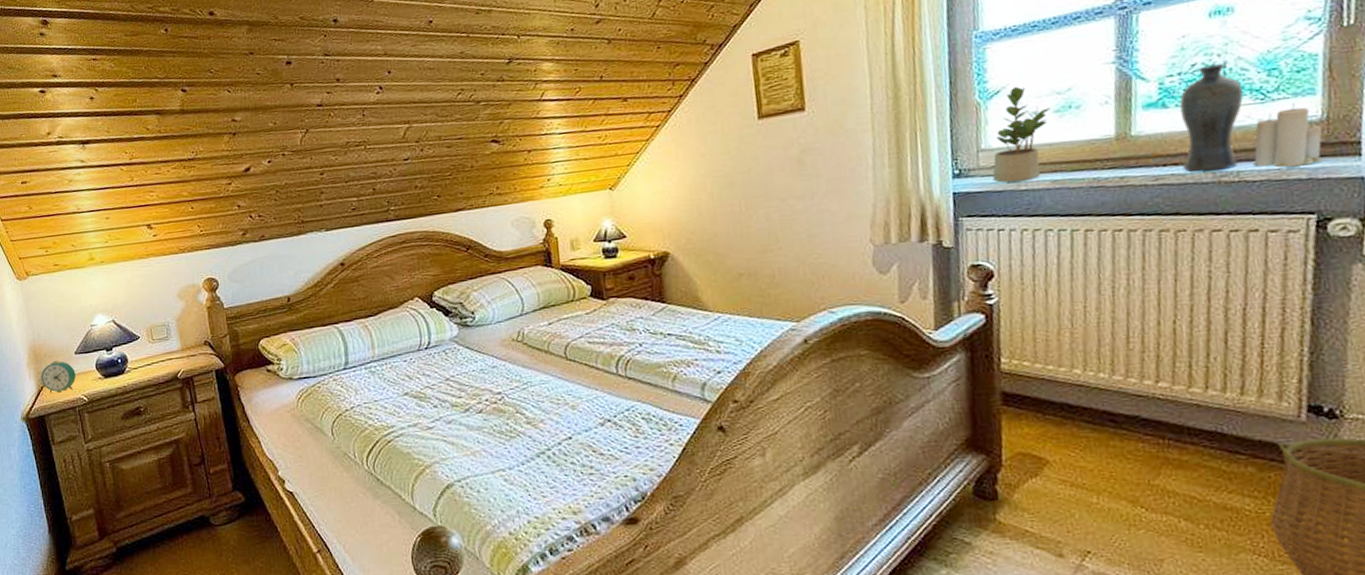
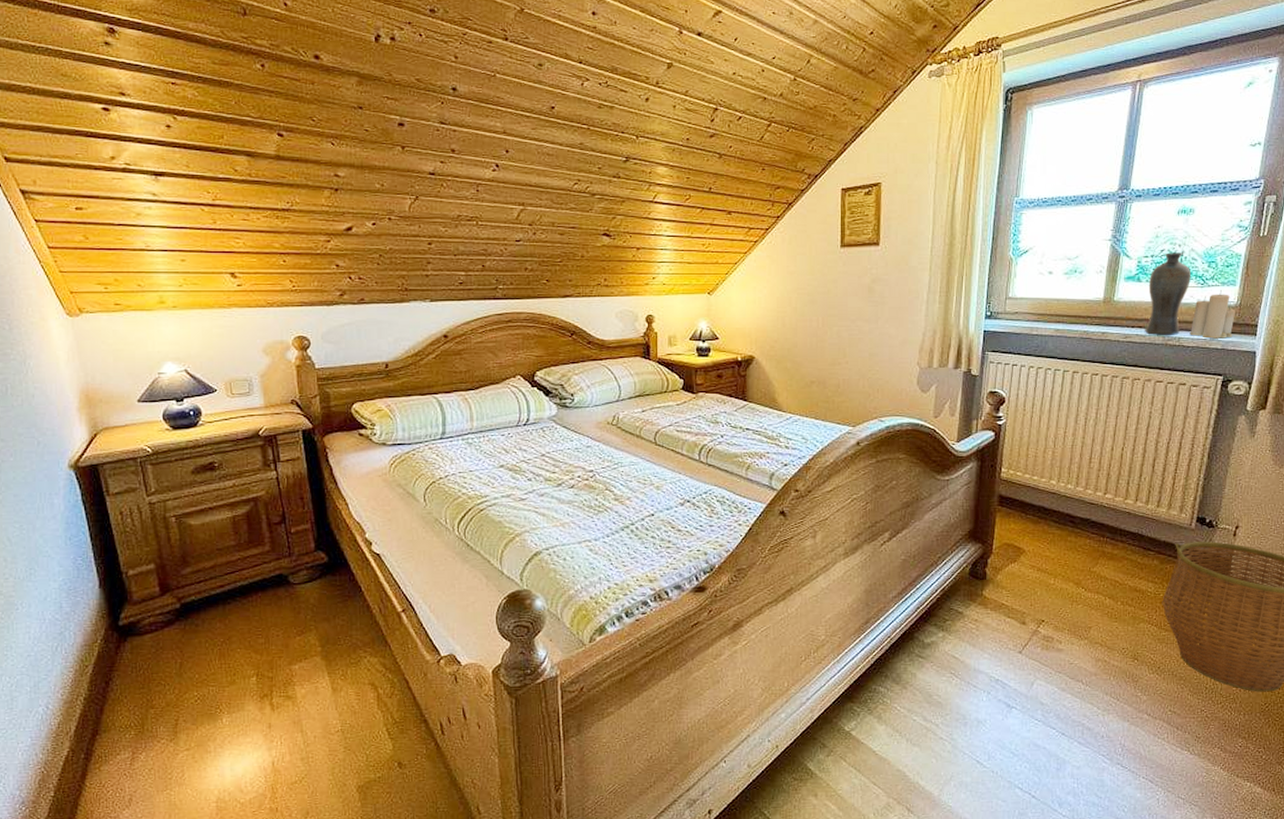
alarm clock: present [41,361,76,393] -> none [94,408,138,442]
potted plant: present [992,87,1051,183] -> none [1014,250,1062,328]

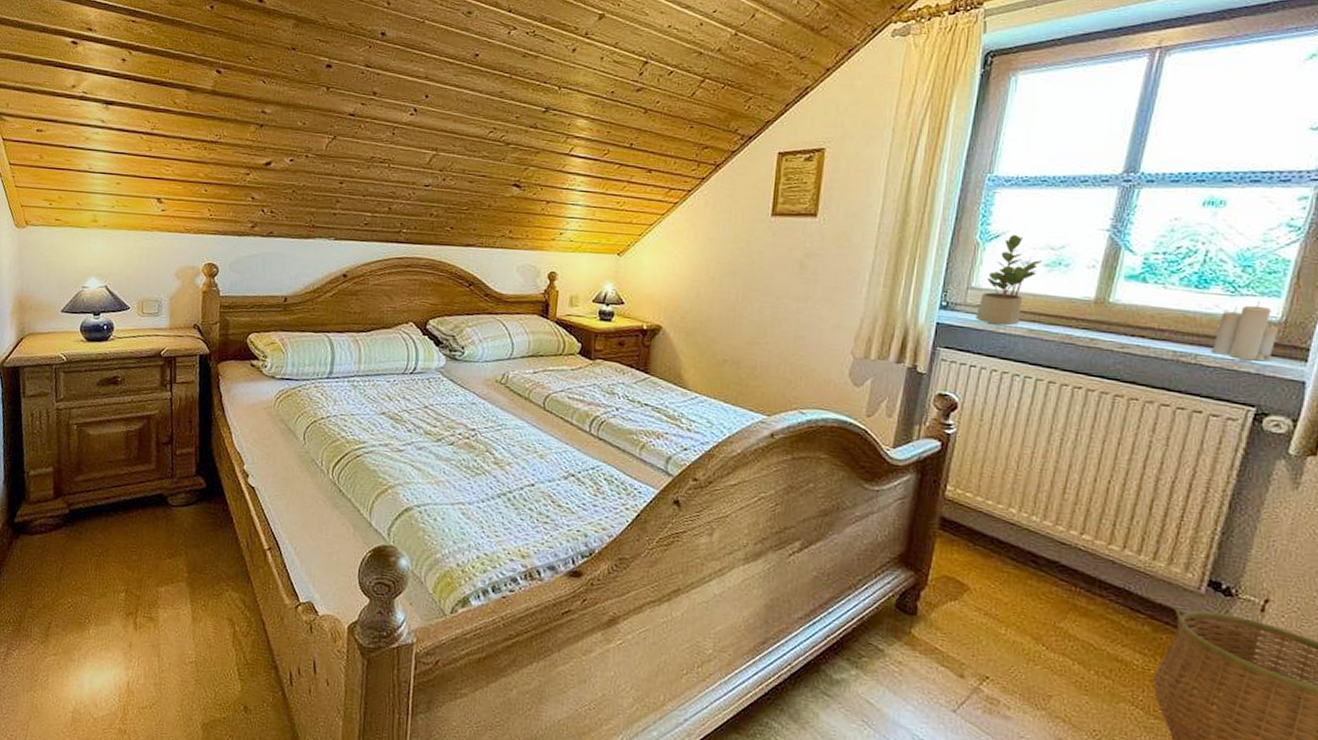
potted plant: none [1014,250,1062,328] -> present [976,235,1042,325]
vase: present [1145,252,1192,335] -> none [1149,250,1218,351]

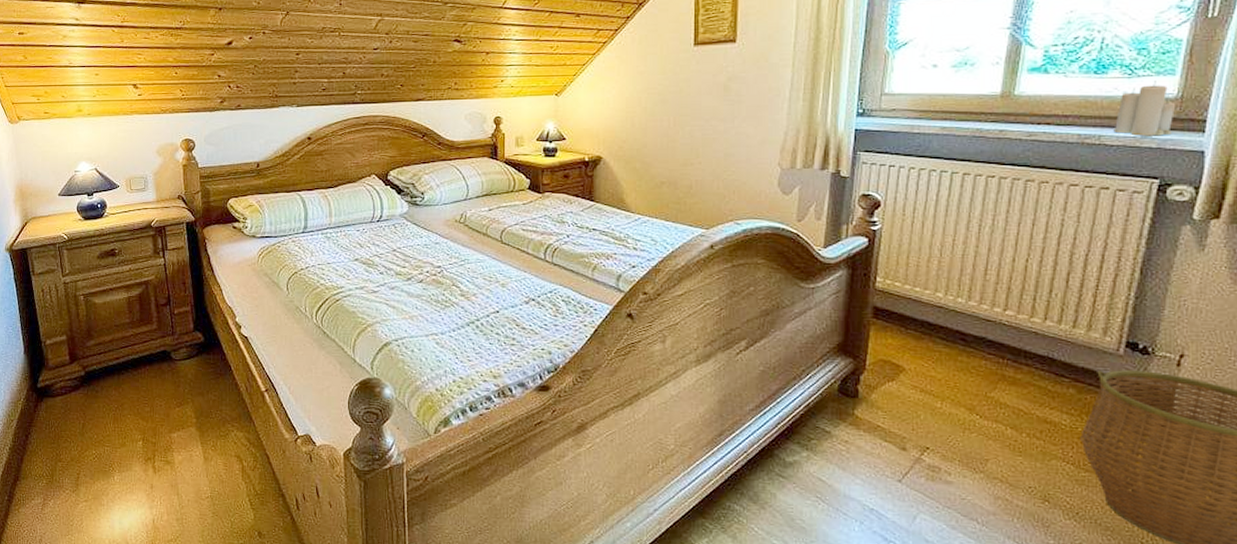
potted plant: present [976,235,1042,325] -> none [891,41,949,126]

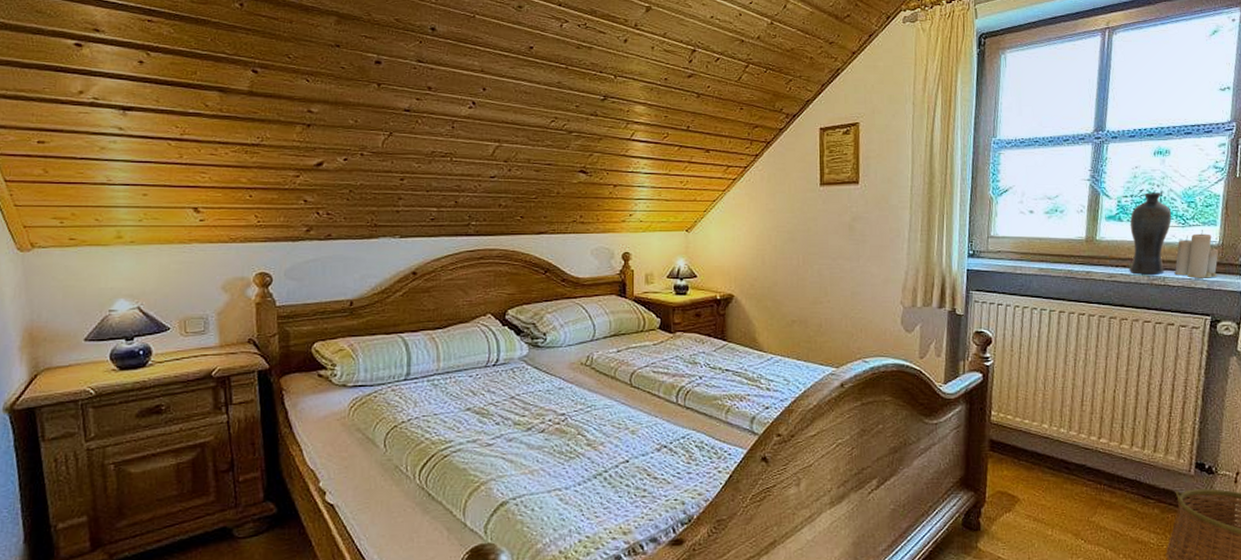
vase: none [1054,39,1115,133] -> present [1129,192,1172,275]

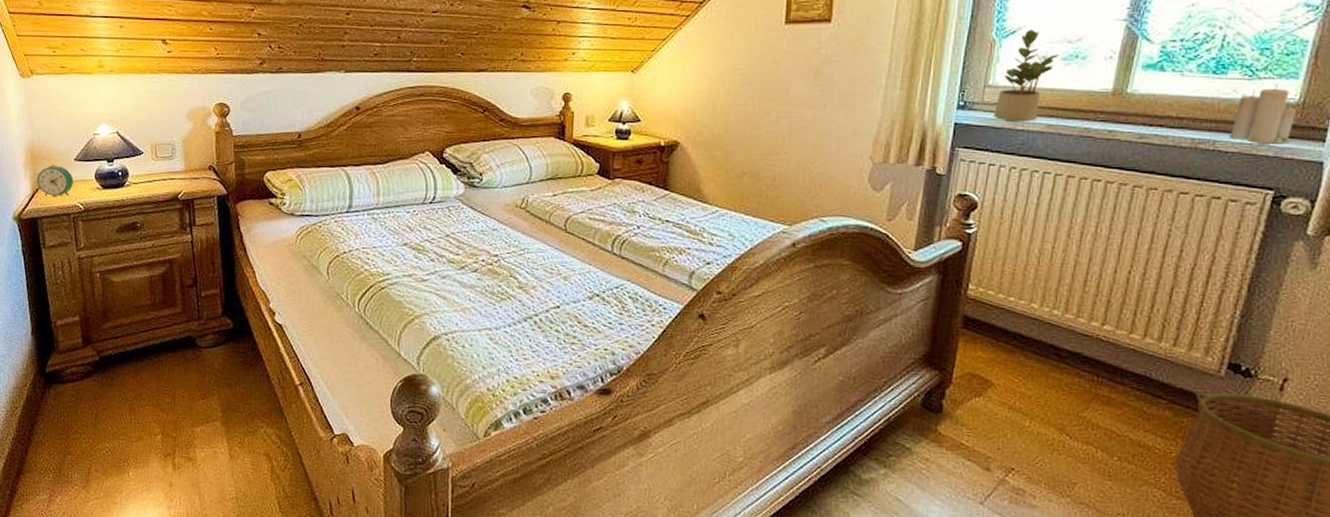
alarm clock: none [35,347,83,383] -> present [36,165,73,197]
potted plant: none [997,189,1043,267] -> present [994,30,1059,122]
vase: present [1129,192,1172,275] -> none [1167,36,1236,137]

